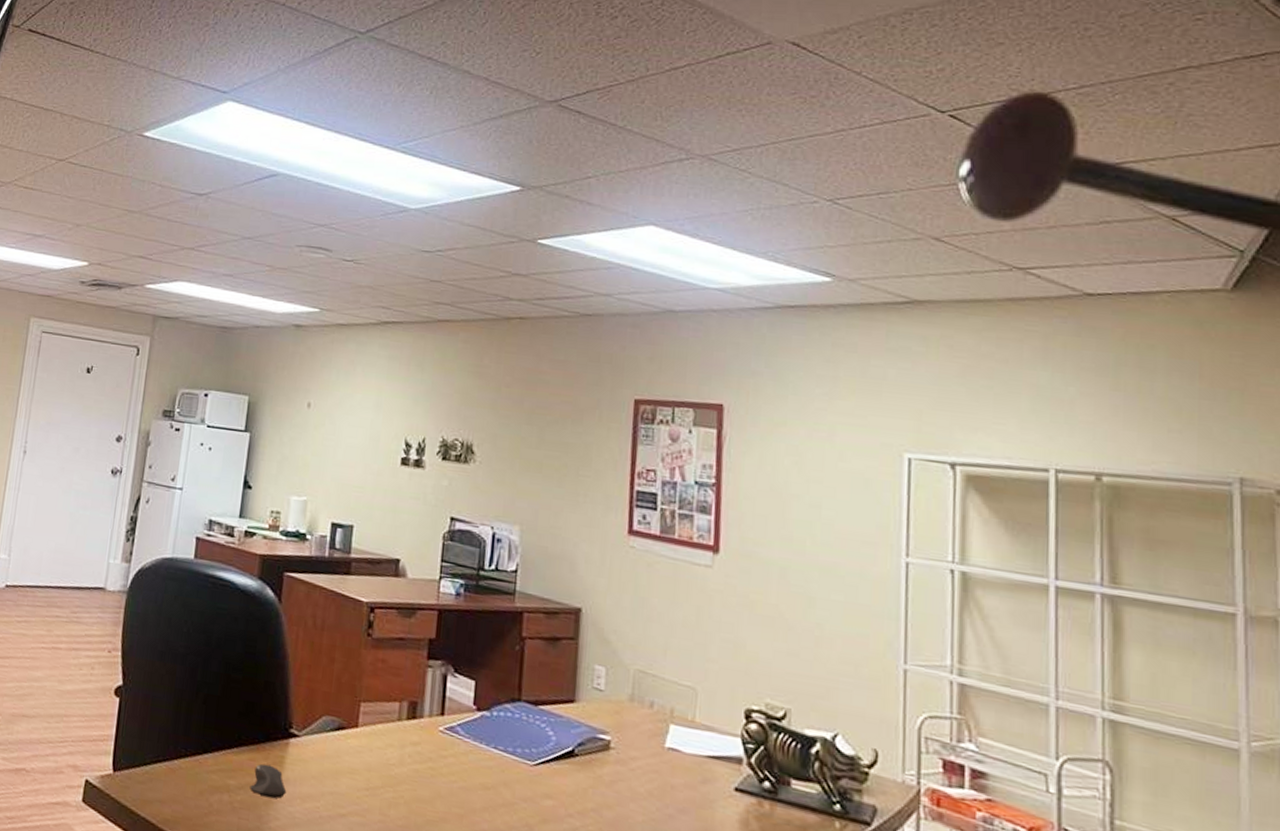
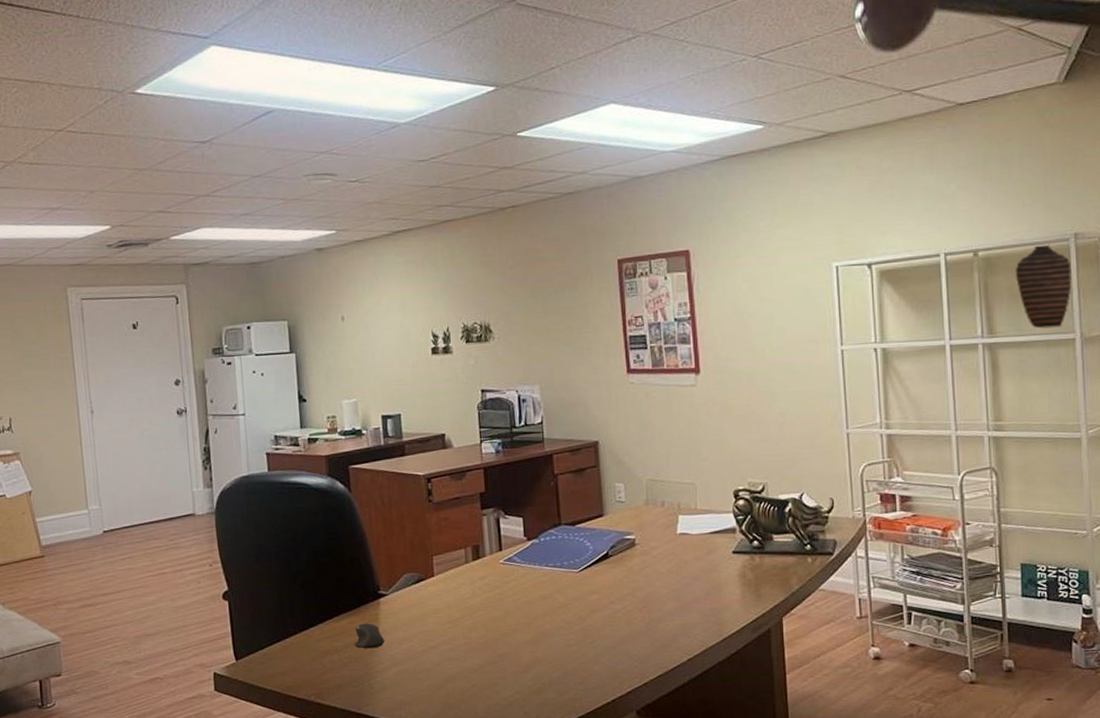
decorative vase: none [1154,483,1234,595] -> present [1016,243,1072,329]

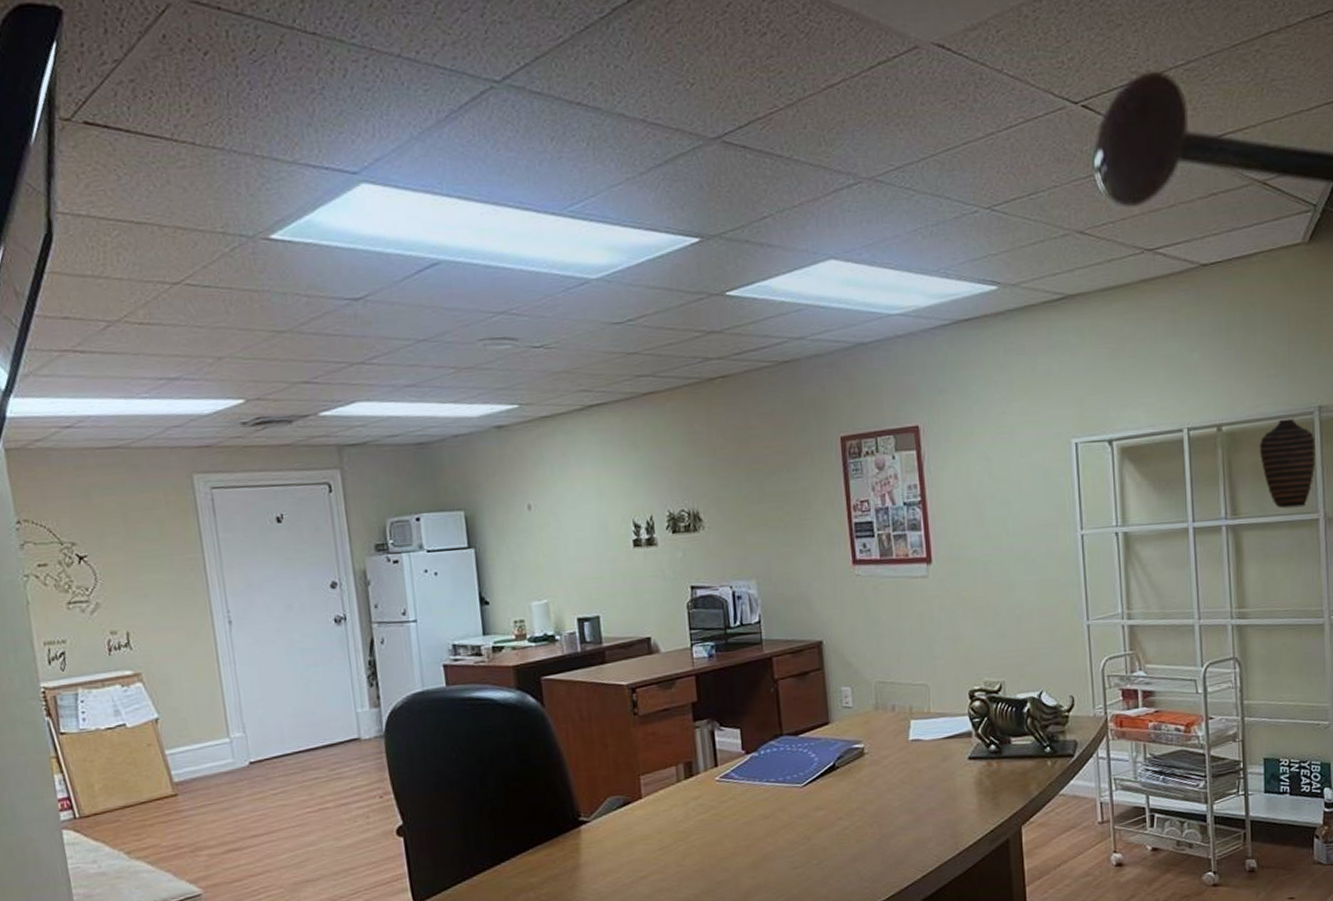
computer mouse: present [354,623,385,648] -> none [552,854,588,883]

